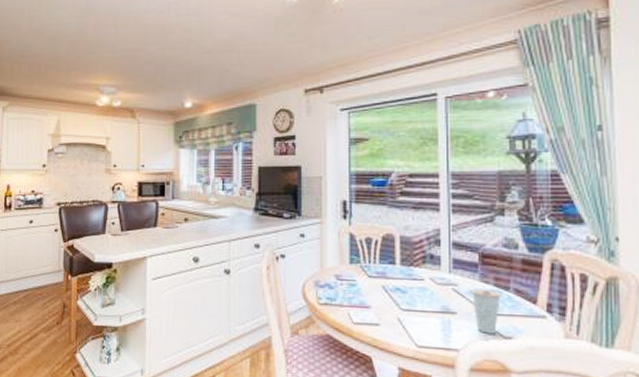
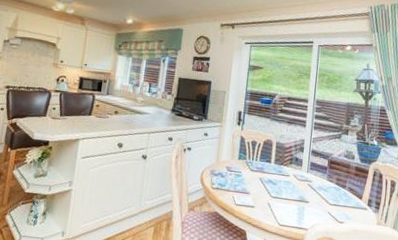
cup: present [470,288,502,334] -> none [320,185,340,219]

